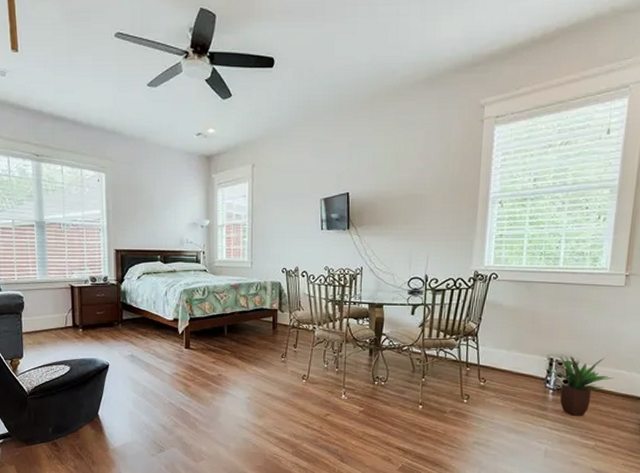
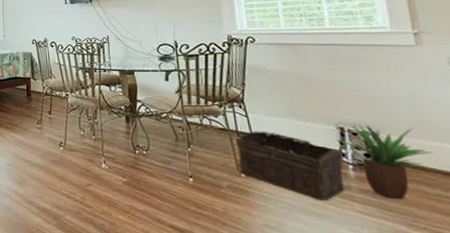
basket: none [462,362,547,420] -> present [235,131,345,201]

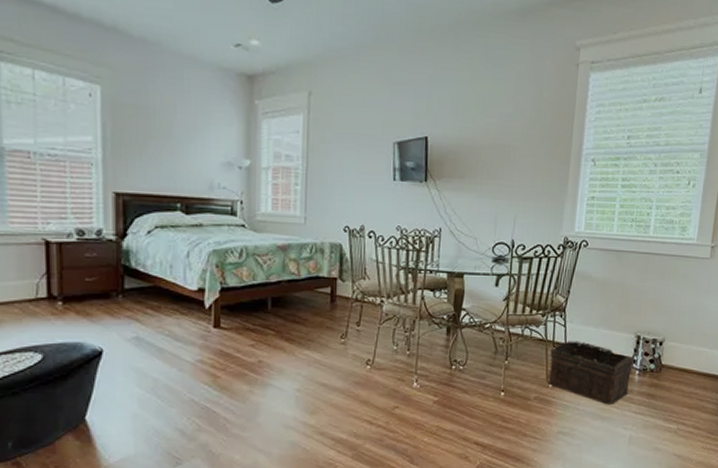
potted plant: present [337,125,444,199] -> none [633,333,699,398]

